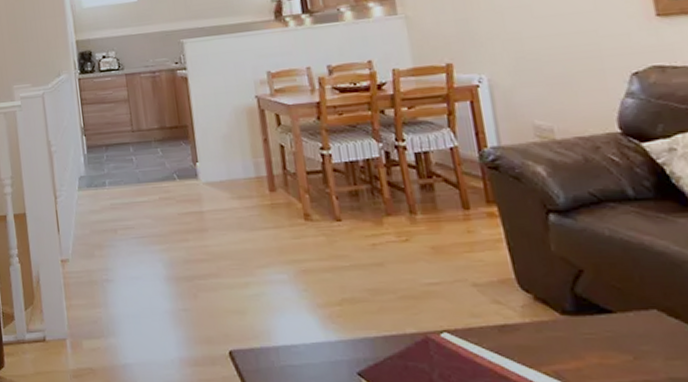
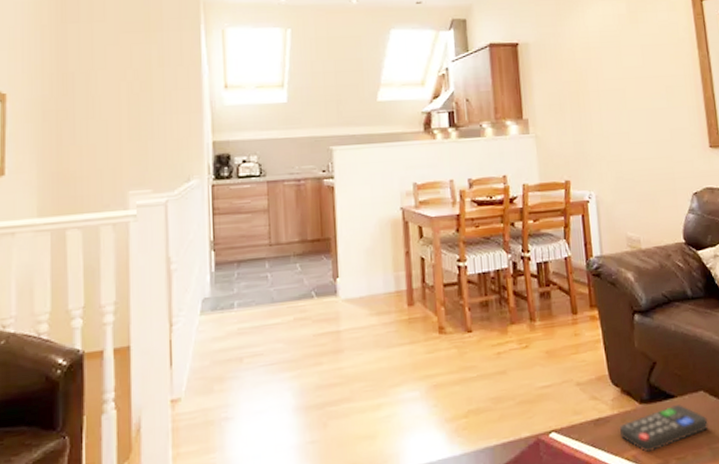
remote control: none [534,322,667,371] -> present [620,405,708,453]

